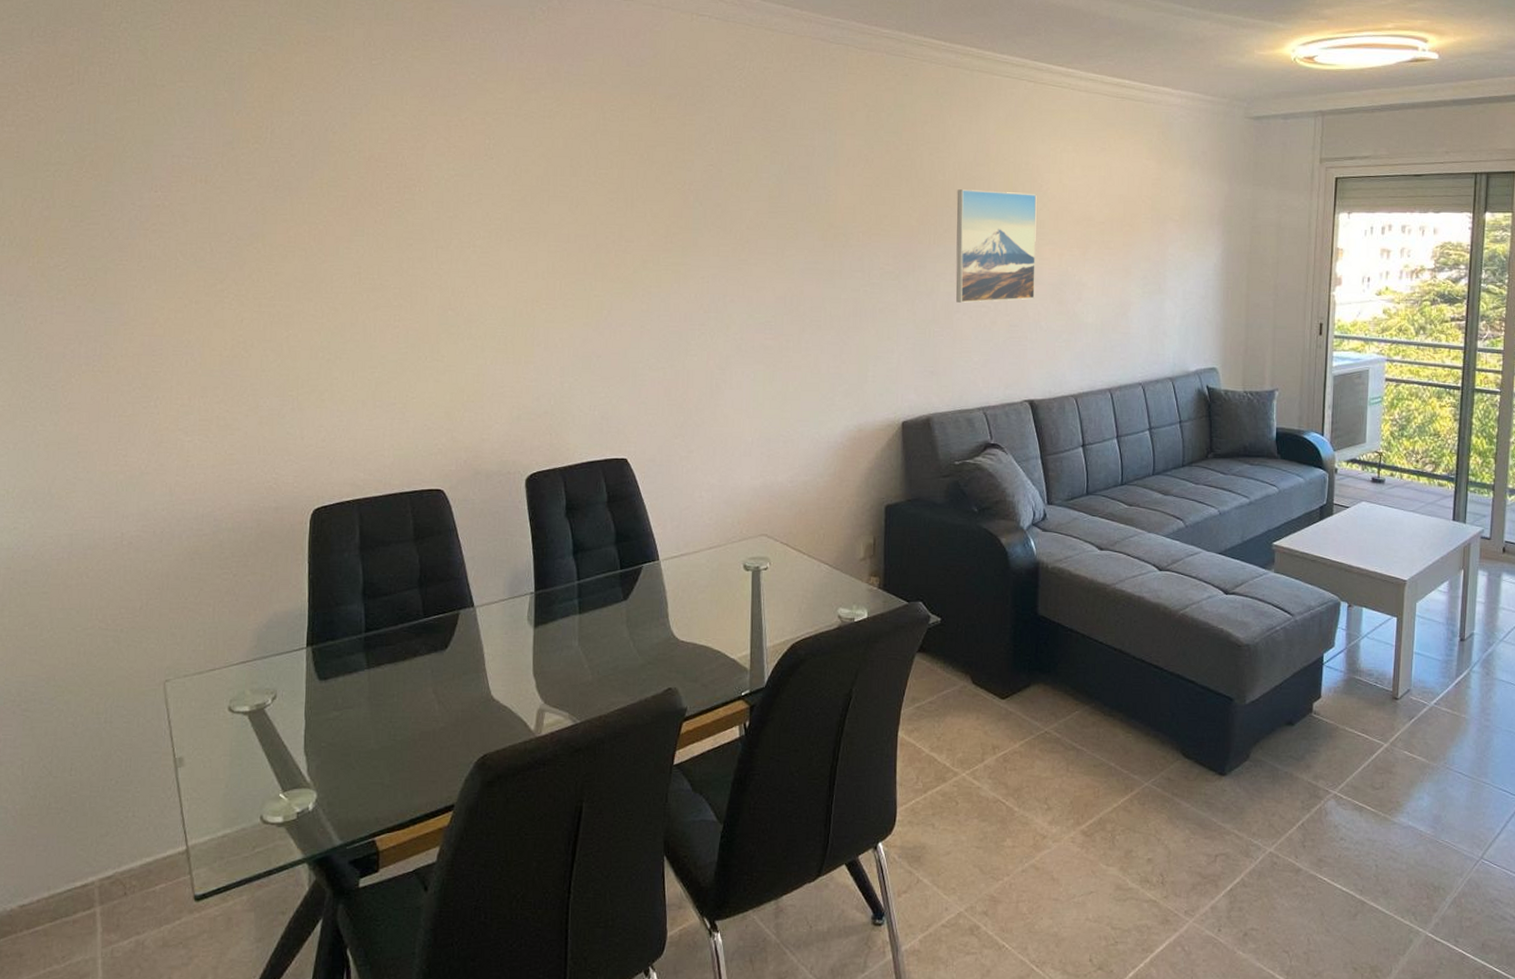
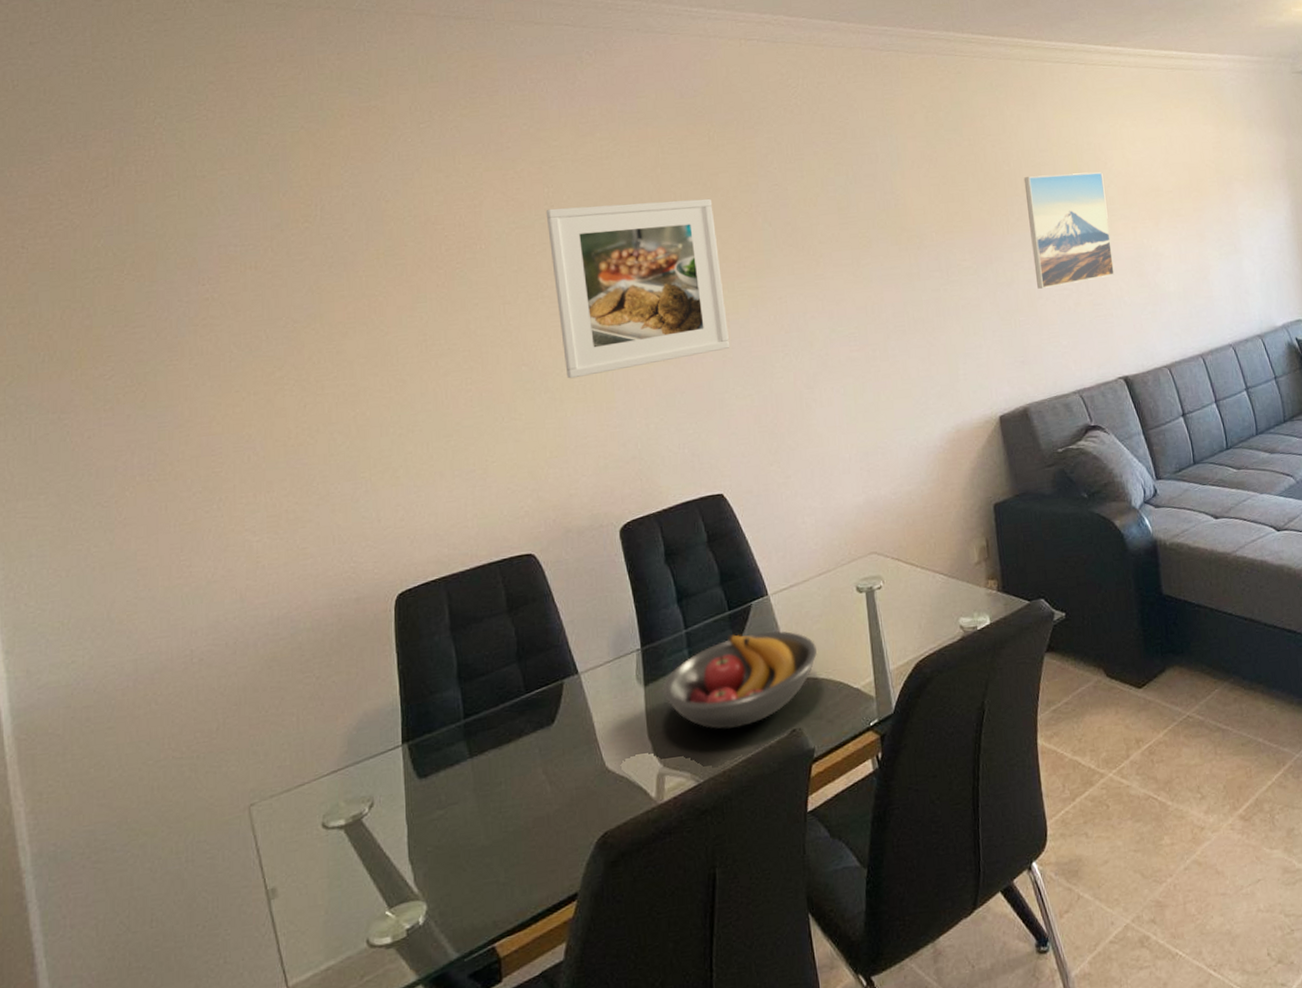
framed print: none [485,160,649,329] -> present [545,198,730,379]
fruit bowl: none [551,591,700,679] -> present [662,630,818,730]

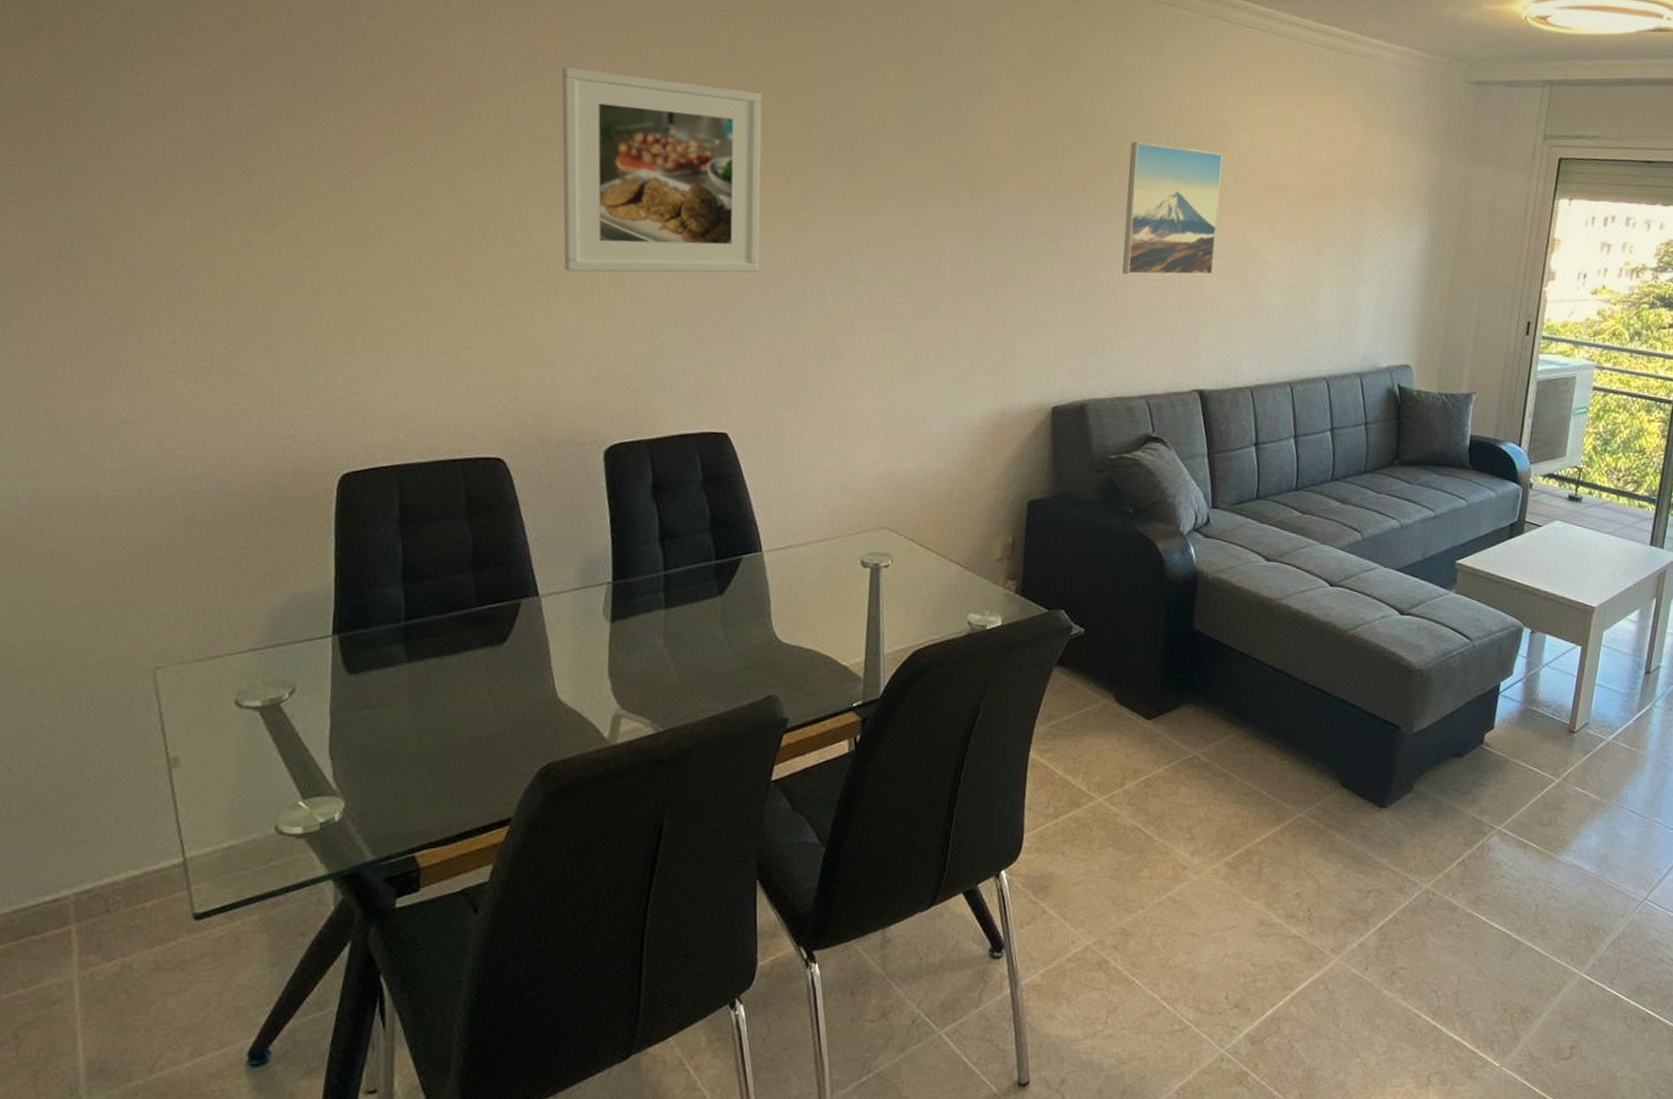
fruit bowl: present [662,630,818,730] -> none [630,584,808,684]

